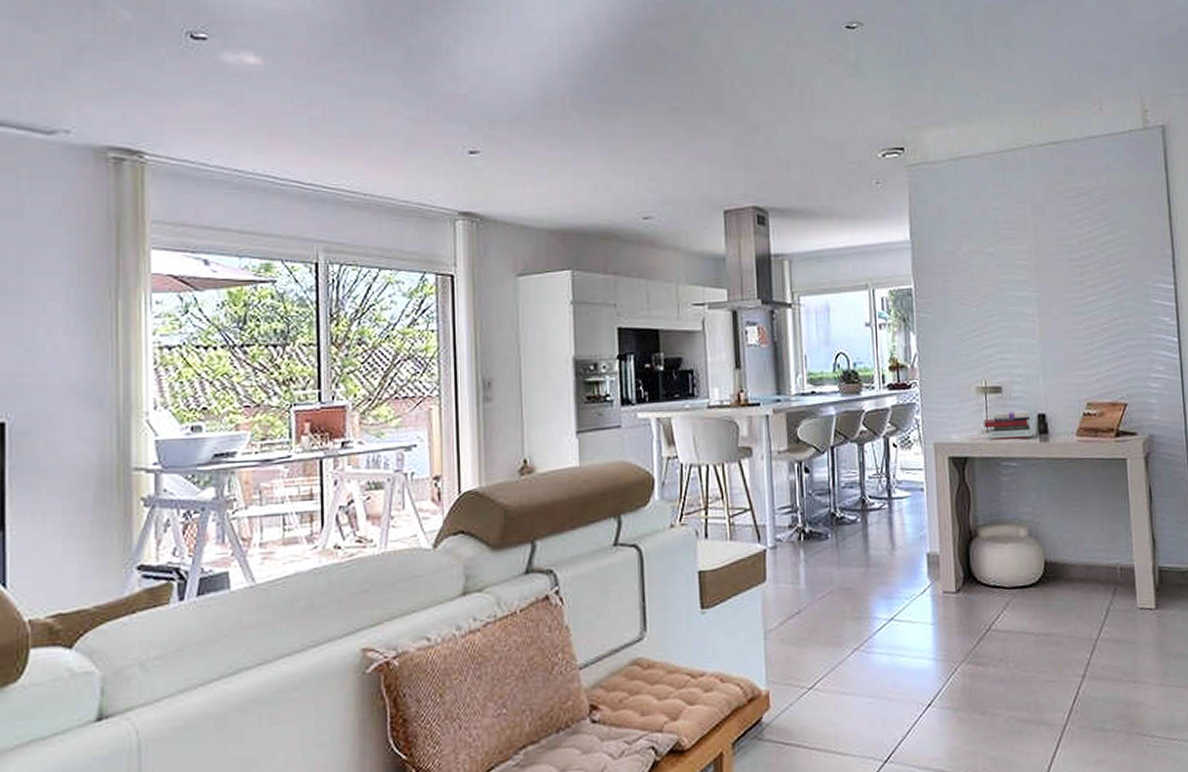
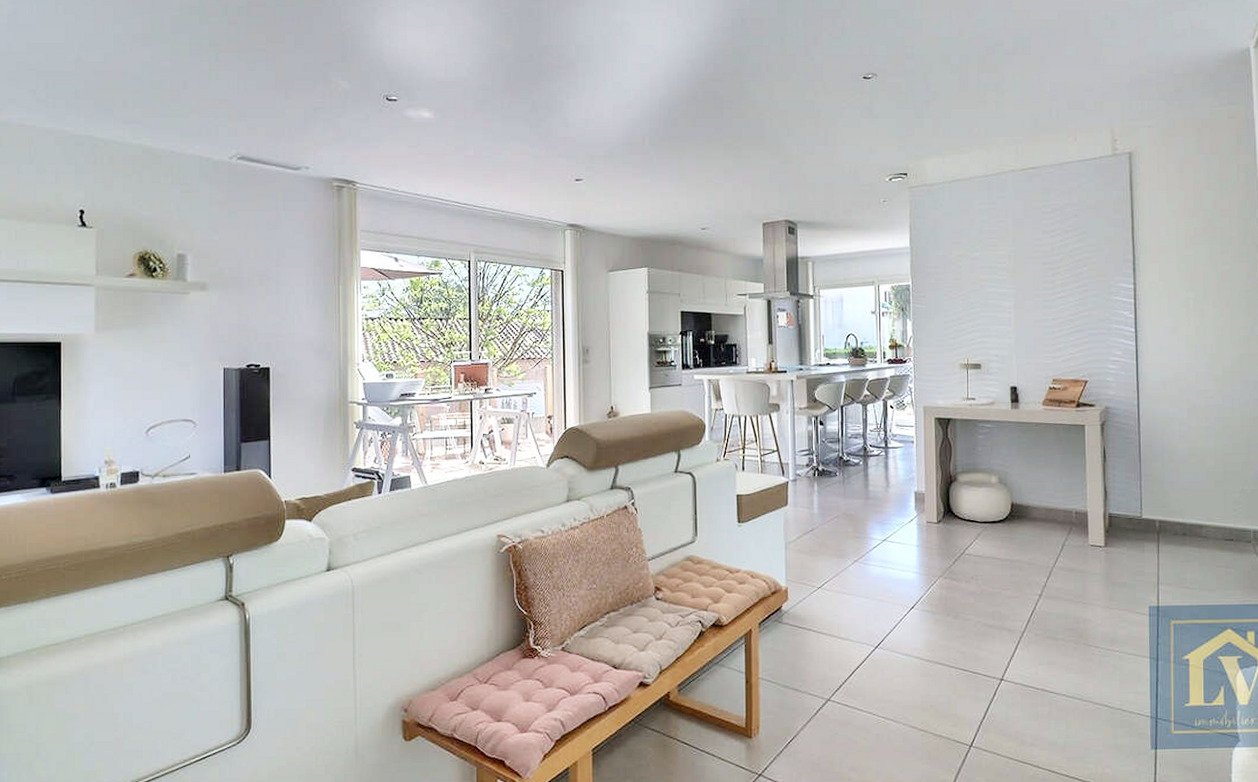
books: present [984,409,1033,440] -> none [965,382,1006,407]

